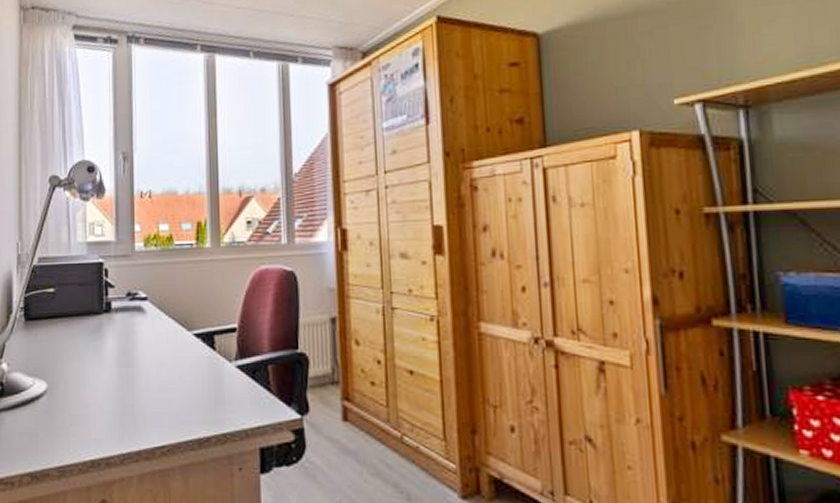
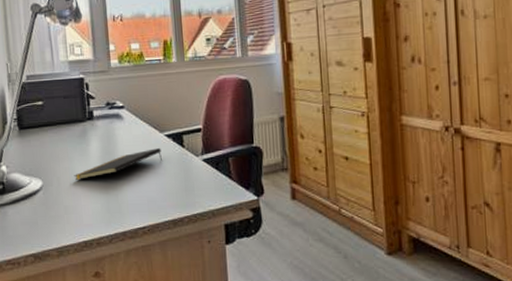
notepad: none [84,350,188,385] -> present [74,148,162,181]

